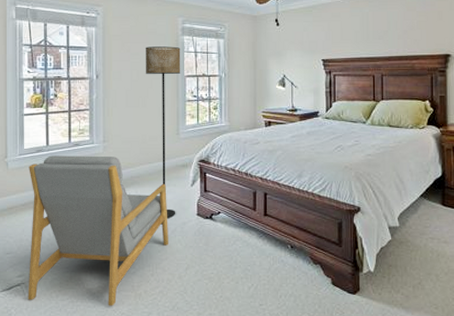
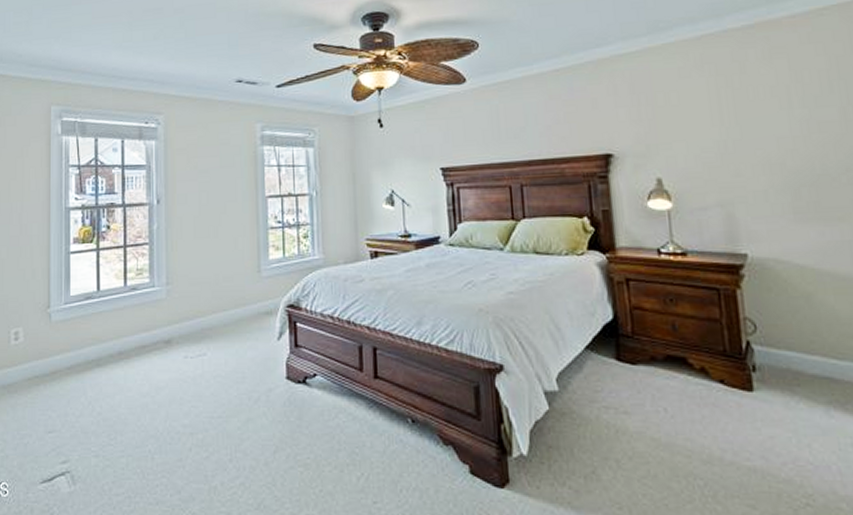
armchair: present [28,155,168,306] -> none [74,302,250,504]
floor lamp: present [146,46,181,219] -> none [217,159,261,384]

